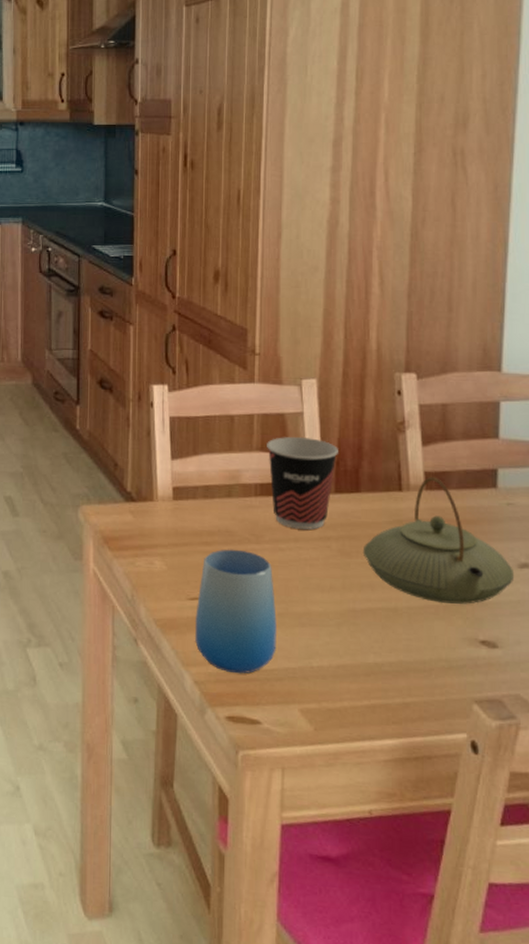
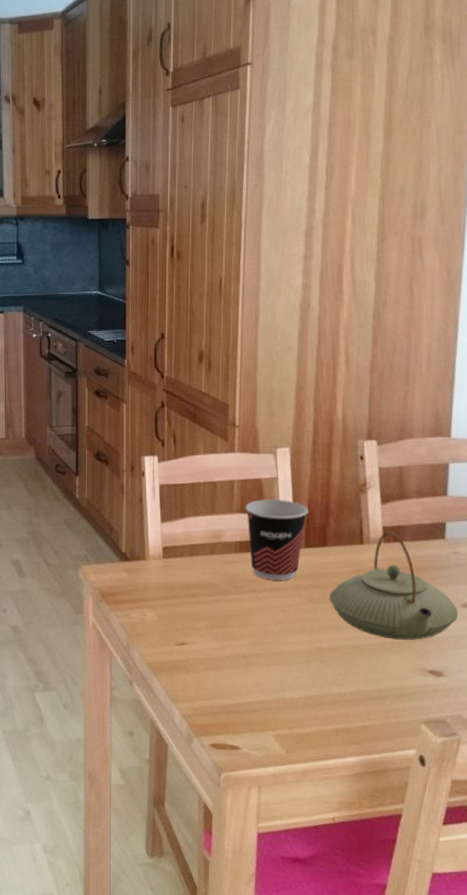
cup: present [194,549,277,674] -> none [182,600,254,707]

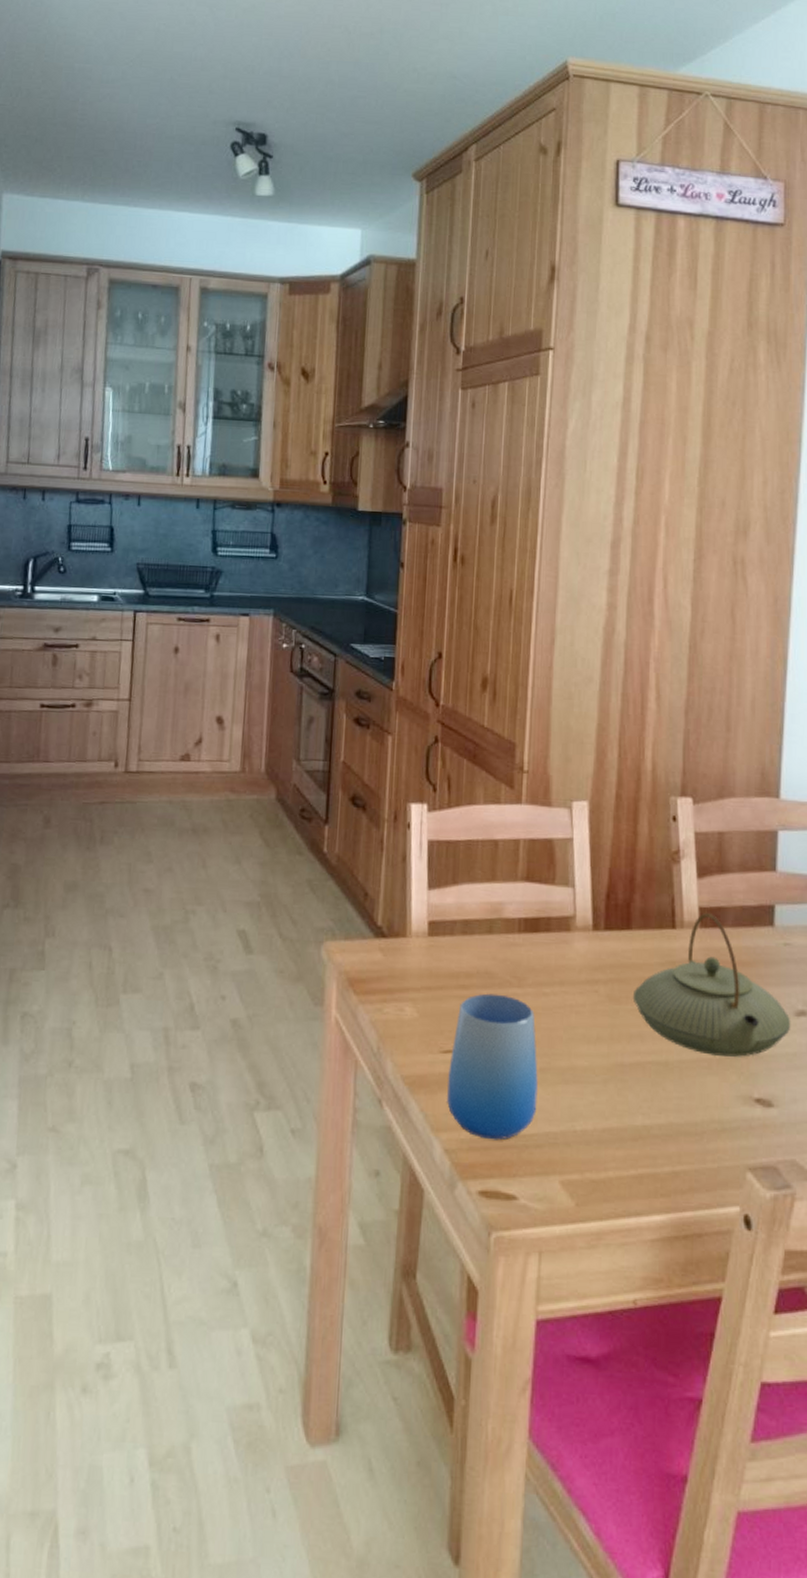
cup: none [182,600,254,707] -> present [446,993,538,1140]
cup: present [245,500,308,580] -> none [533,865,609,971]

